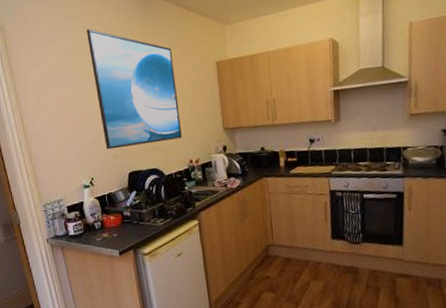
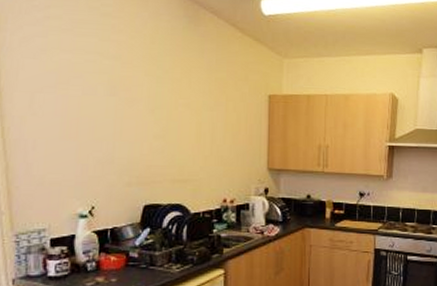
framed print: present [86,29,182,150] -> none [112,29,219,175]

